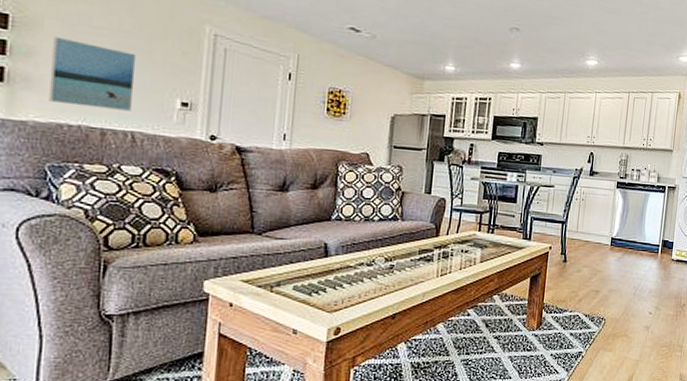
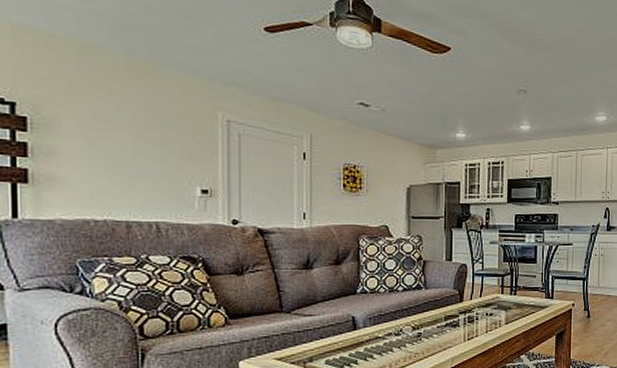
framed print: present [49,36,137,111] -> none [72,134,155,202]

